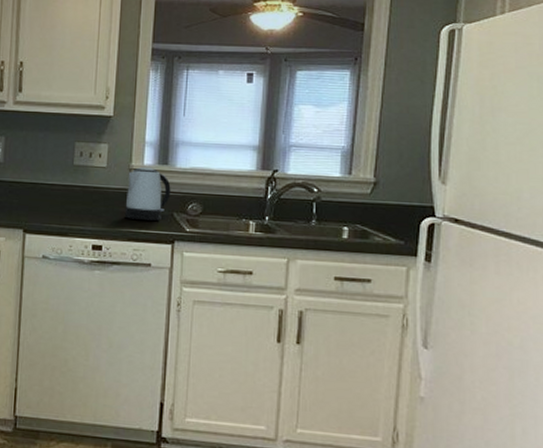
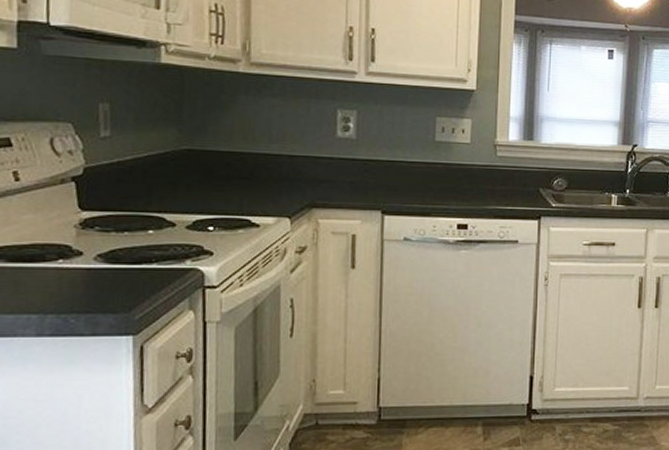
kettle: present [124,167,171,221] -> none [490,143,536,197]

